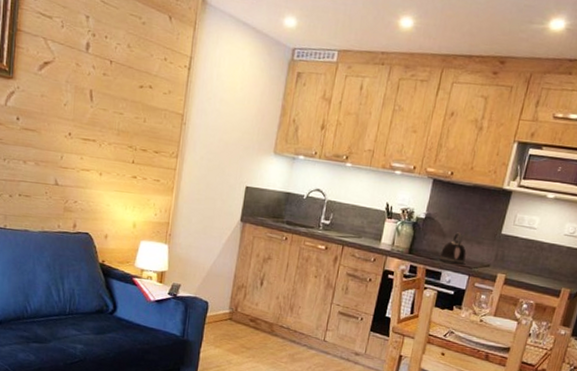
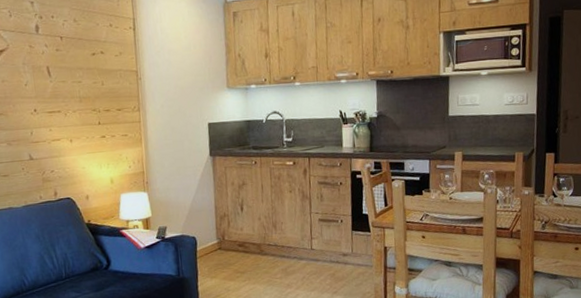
kettle: present [439,232,466,265] -> none [398,123,423,153]

